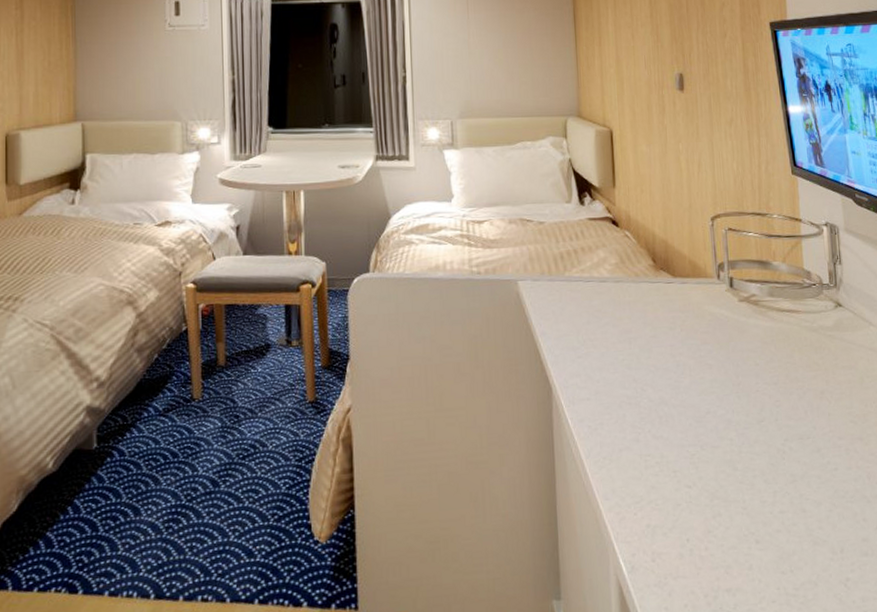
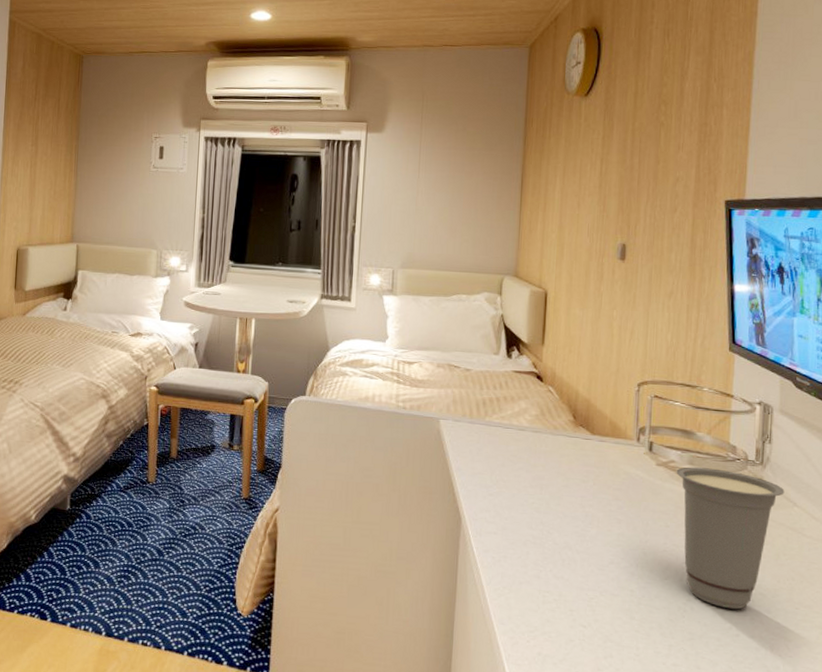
cup: none [758,297,860,443] -> present [676,467,785,610]

